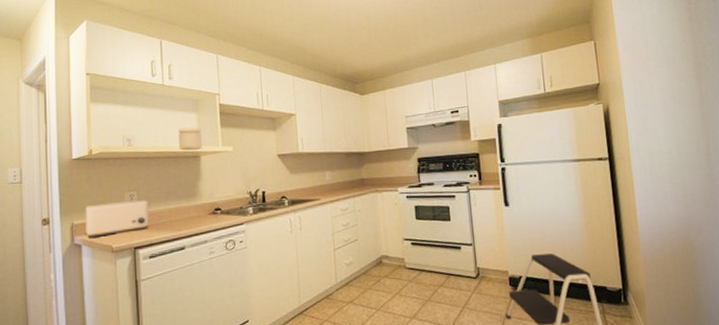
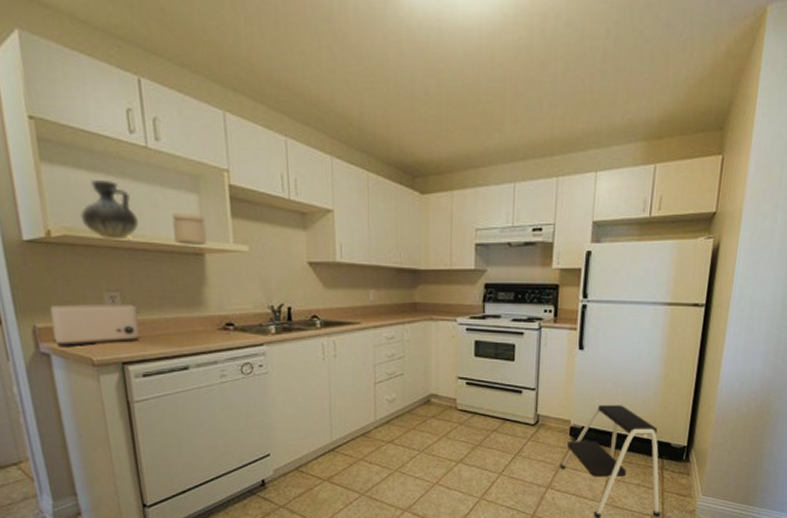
ceramic jug: none [114,110,155,153] -> present [80,180,140,240]

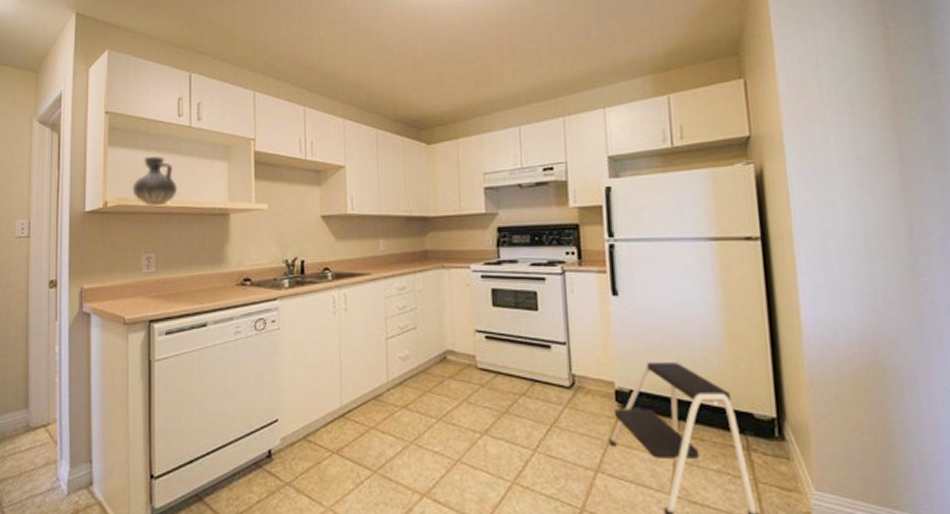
toaster: present [49,303,140,348] -> none [95,263,170,307]
jar: present [172,213,207,245] -> none [205,178,232,207]

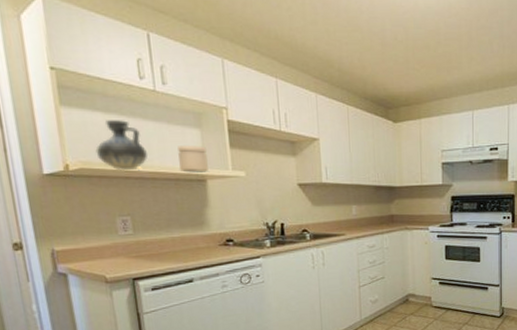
jar: none [205,178,232,207] -> present [178,146,208,173]

